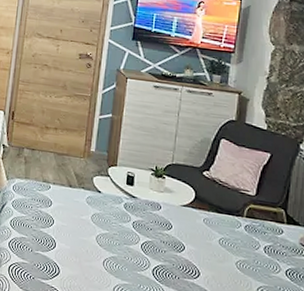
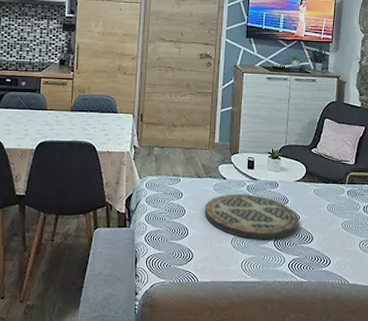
tray: none [74,209,184,269] -> present [204,193,299,240]

